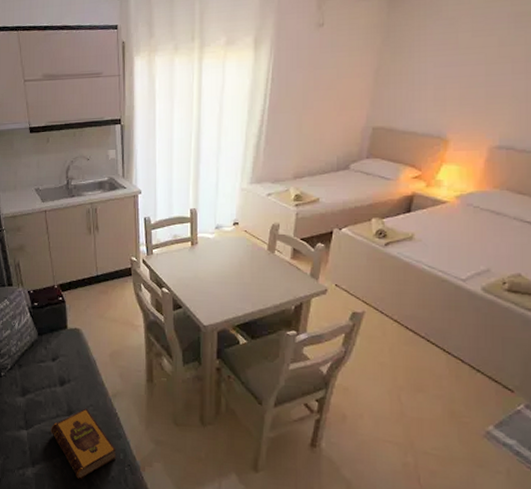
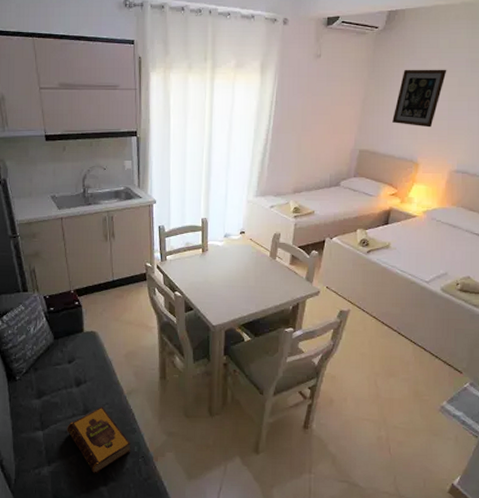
wall art: none [413,27,483,98] -> present [392,69,447,128]

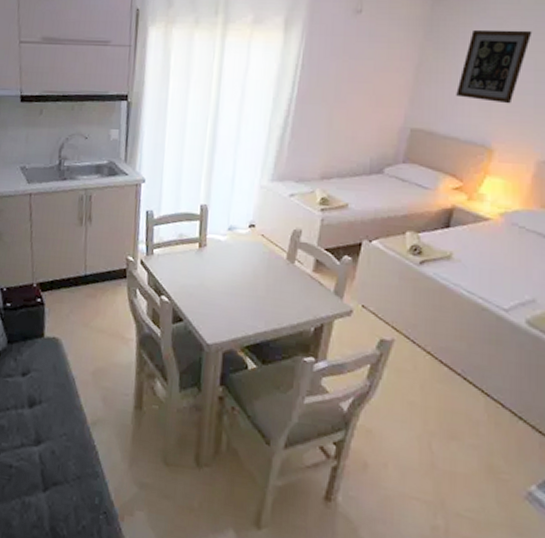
hardback book: present [67,406,131,474] -> none [12,437,92,529]

